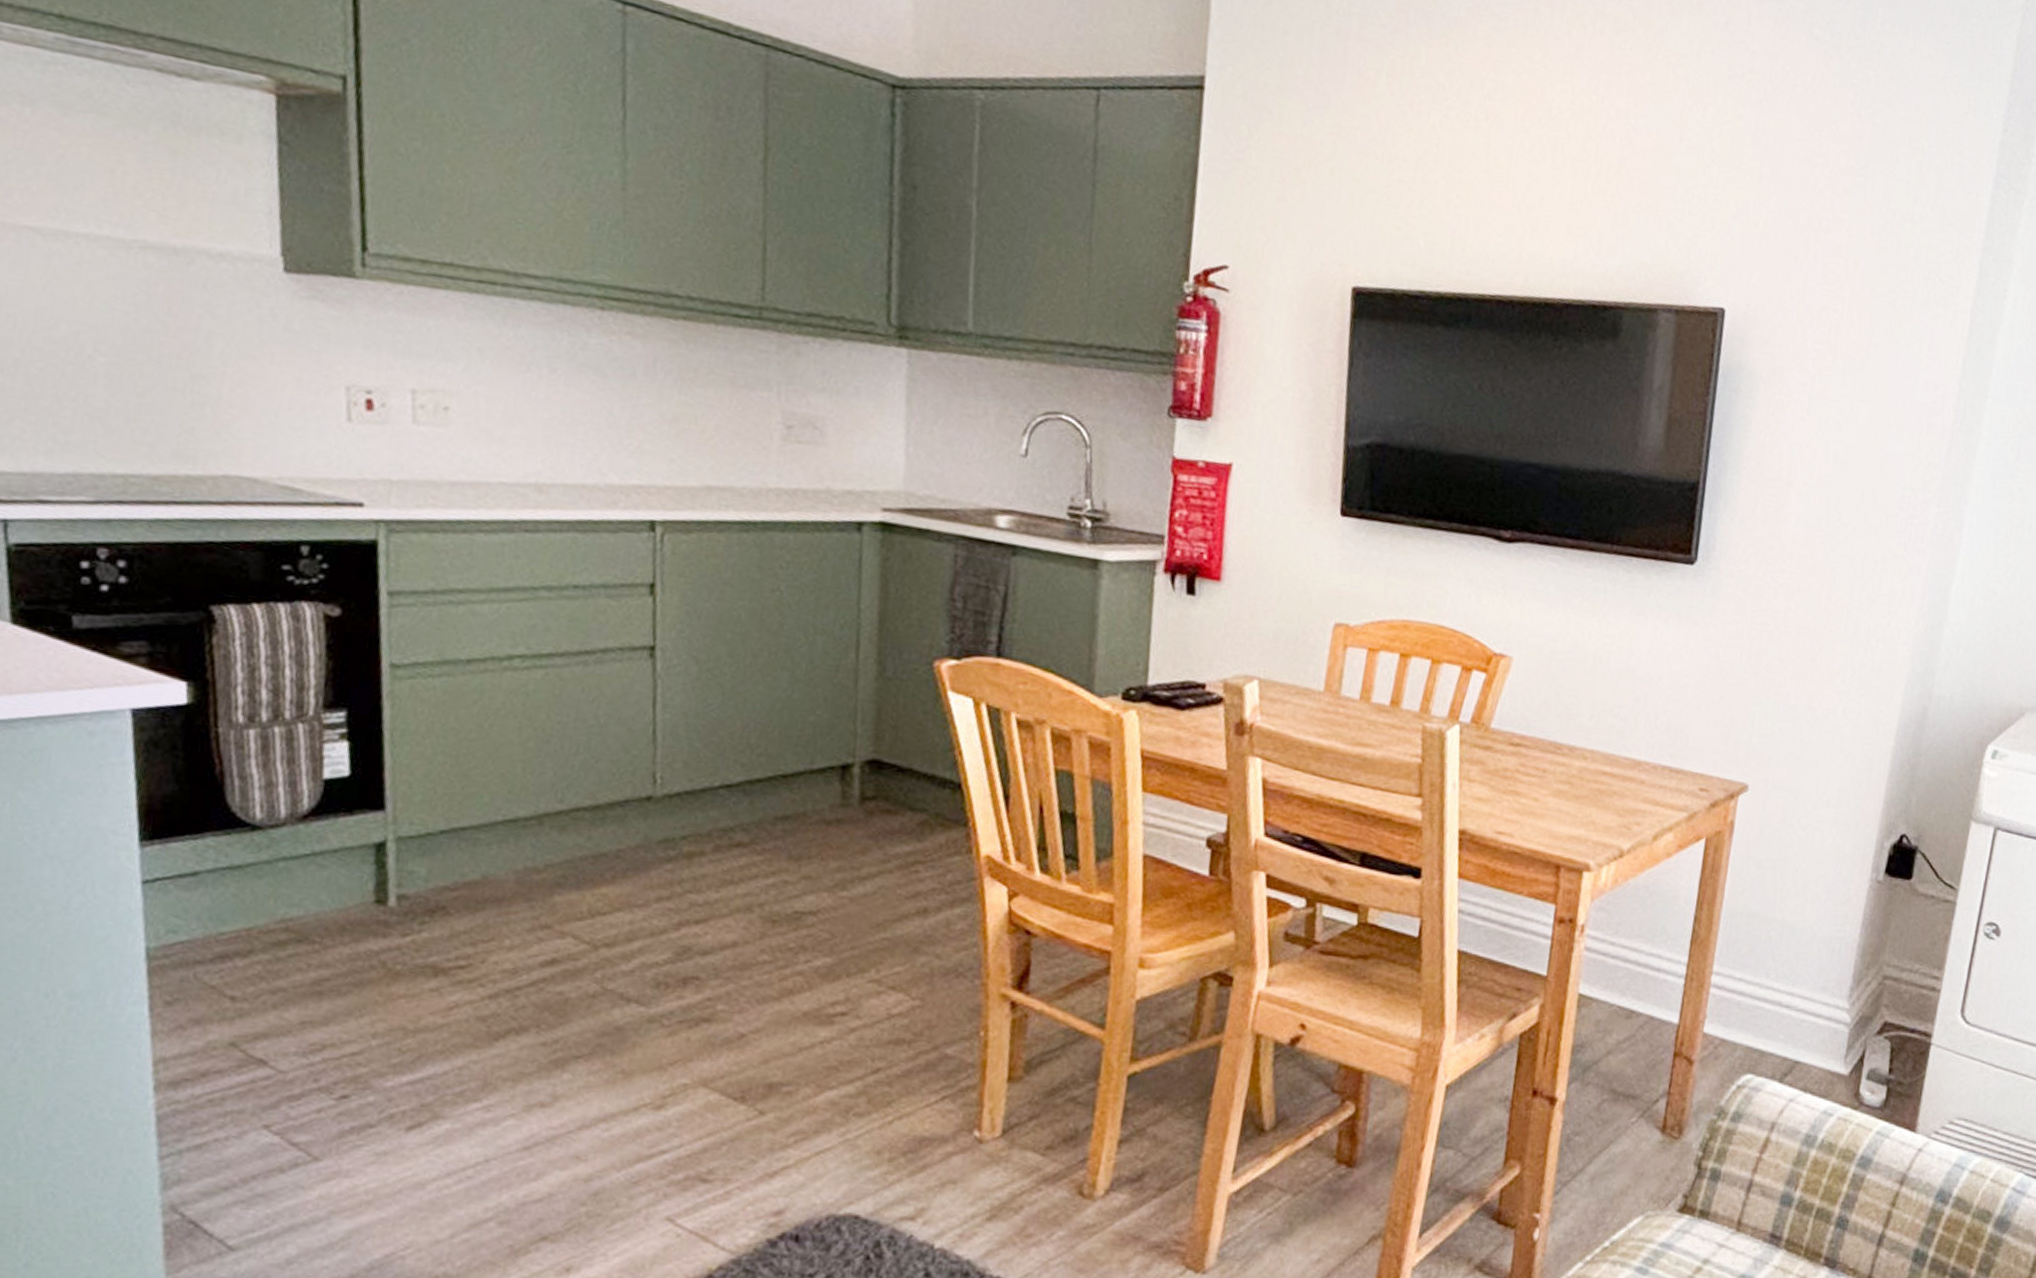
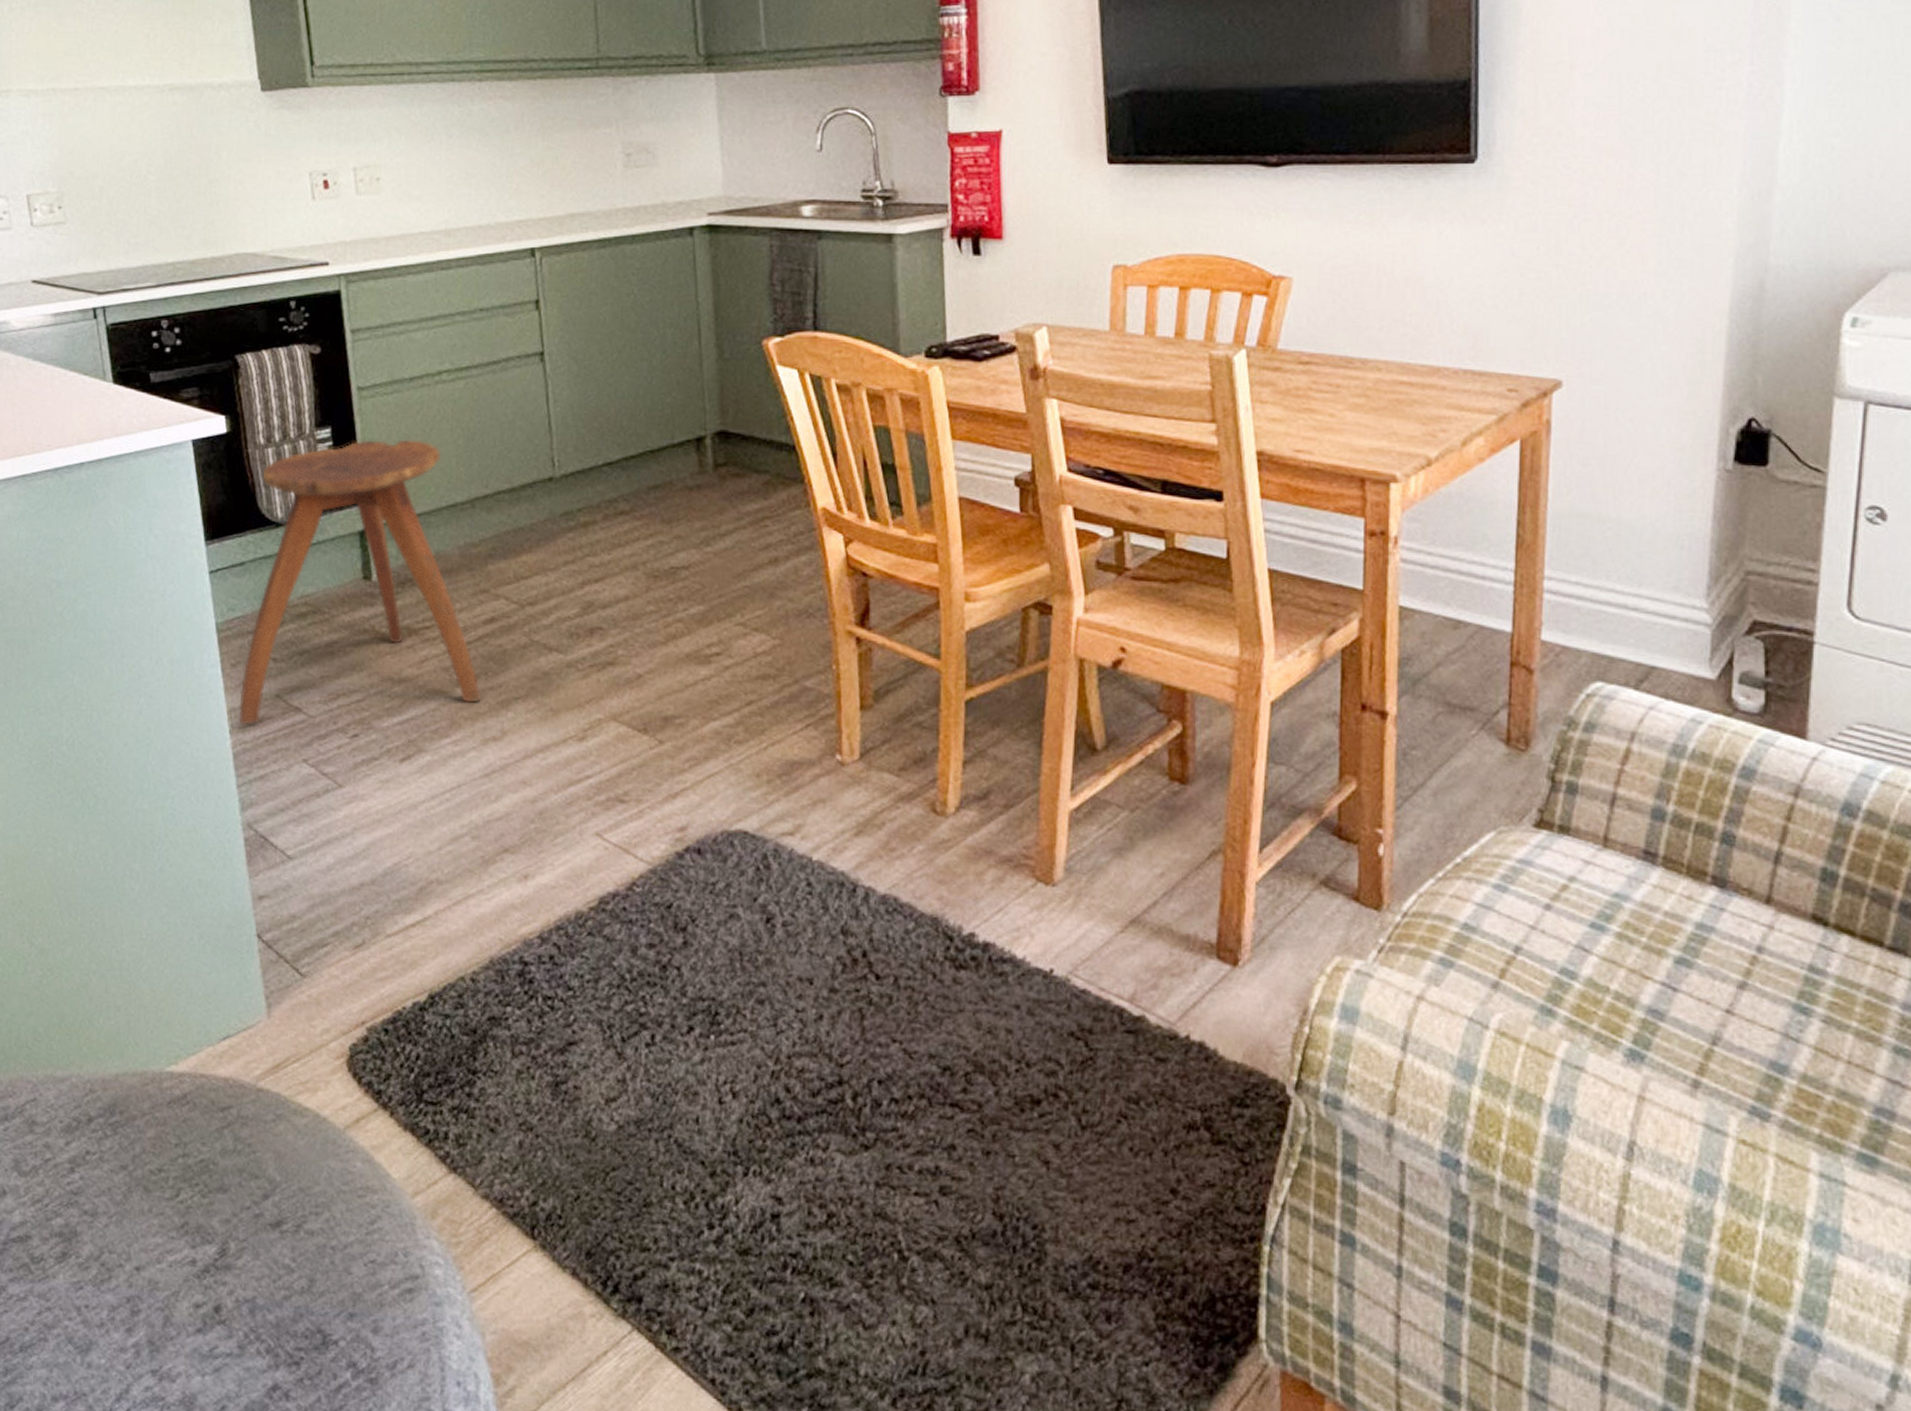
stool: none [169,730,530,1080] -> present [239,439,482,725]

